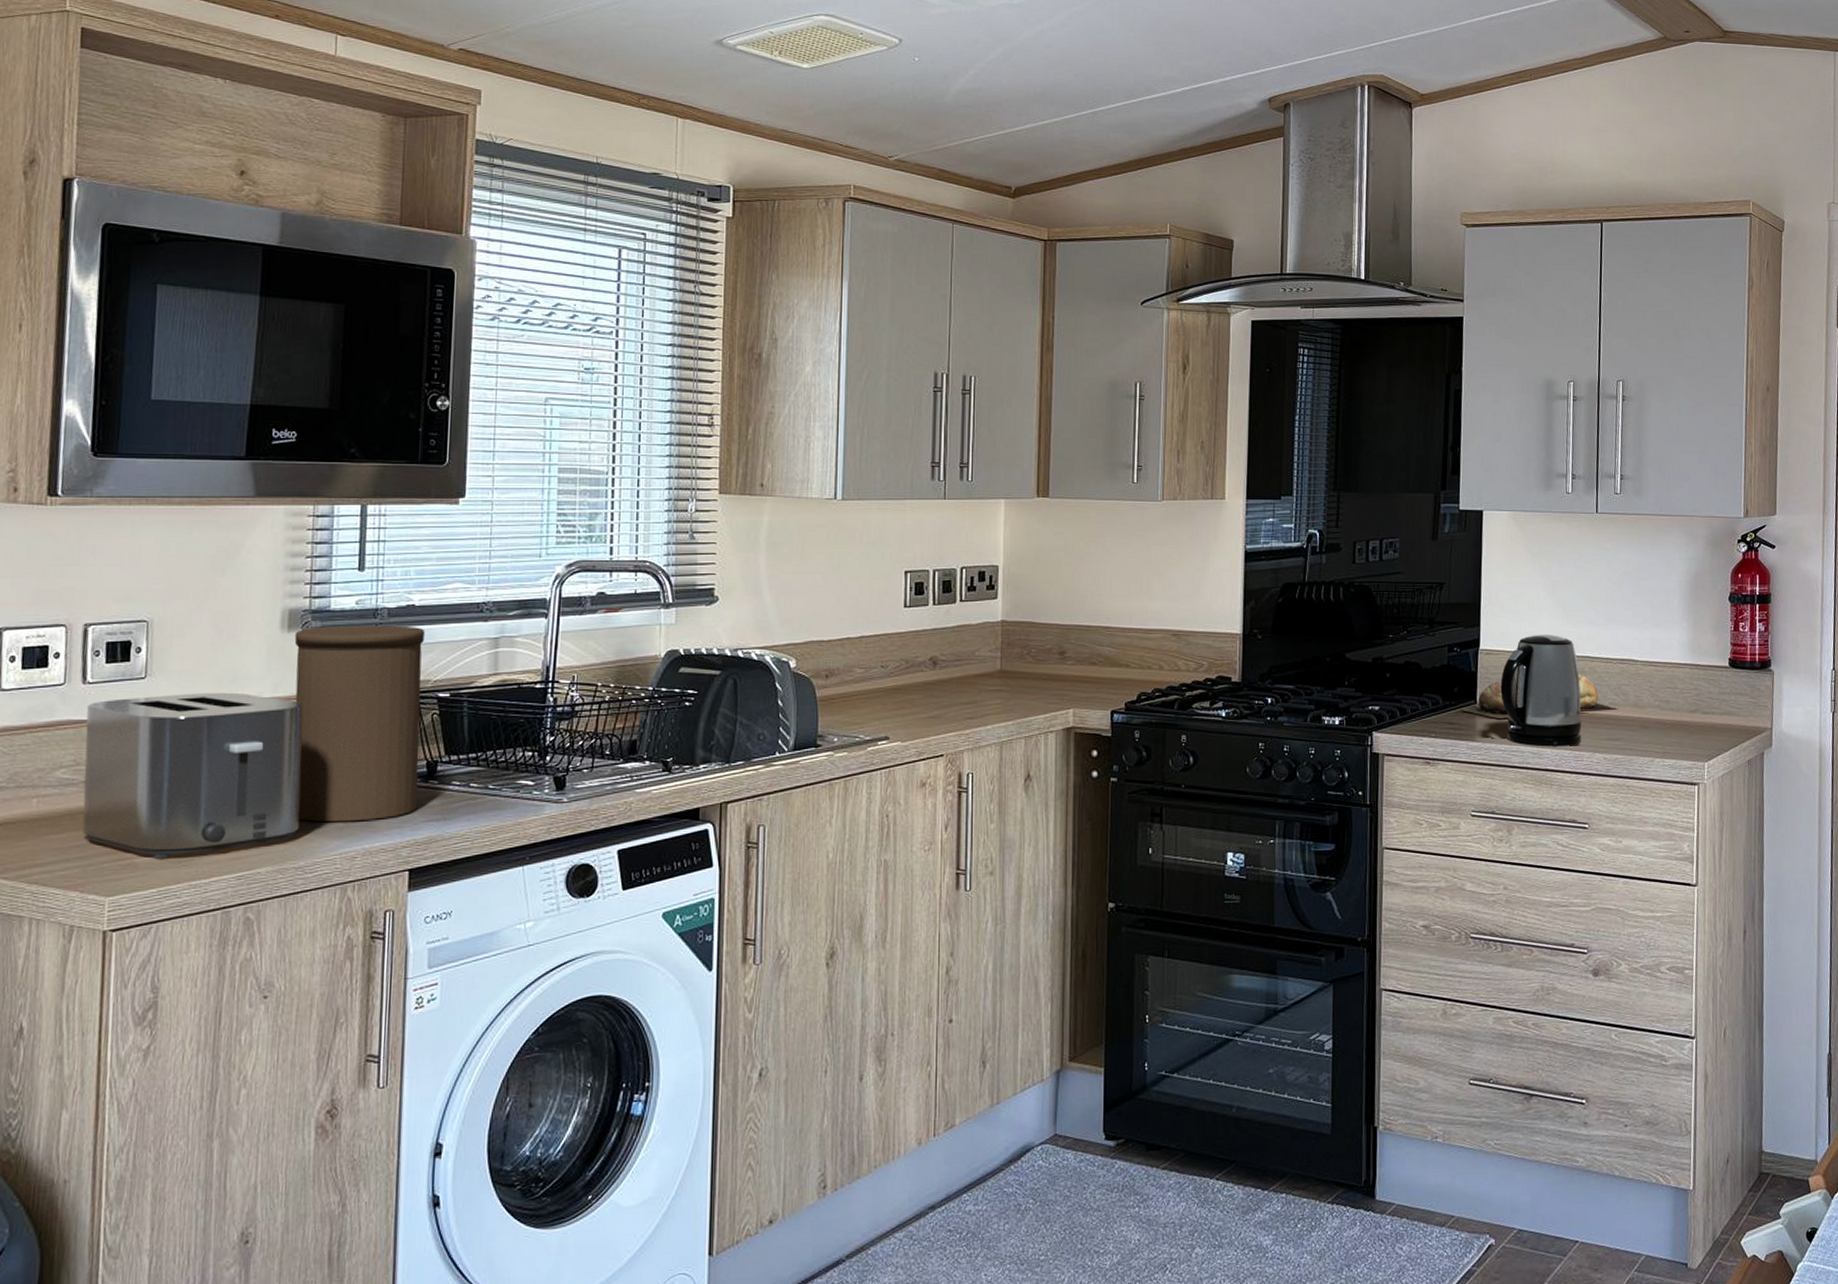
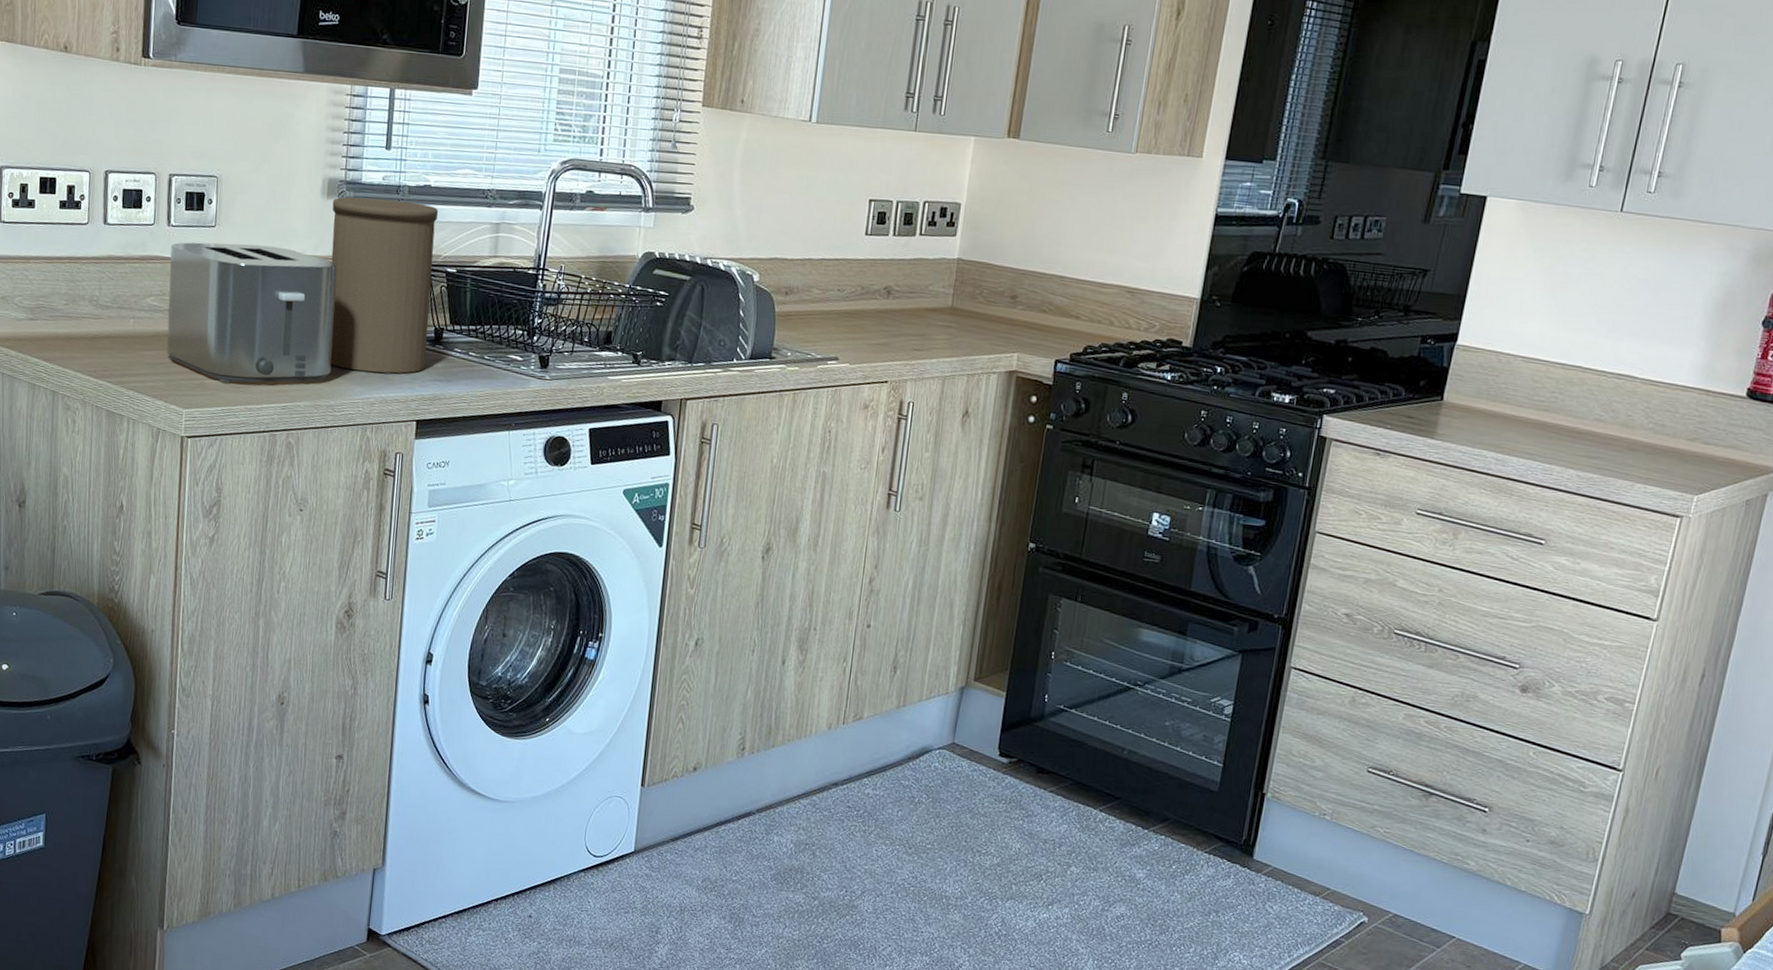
bread loaf: present [1460,675,1619,718] -> none [1423,379,1605,428]
kettle: present [1500,635,1582,748] -> none [1470,336,1567,458]

